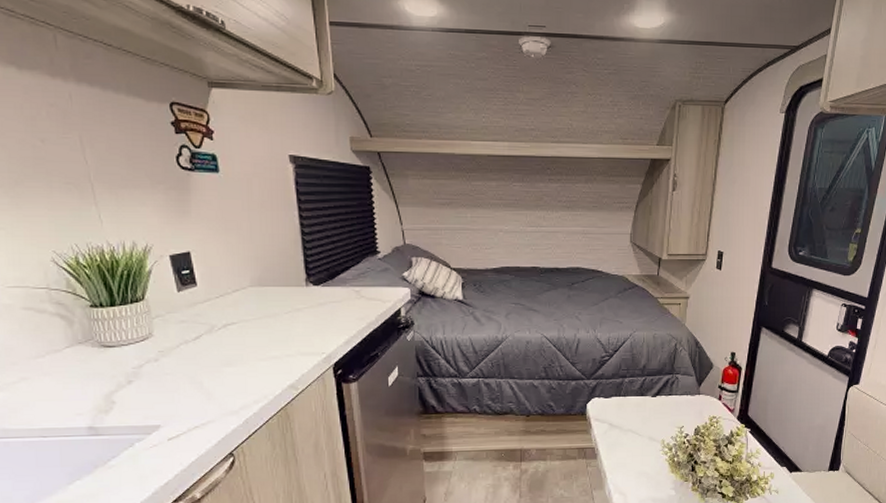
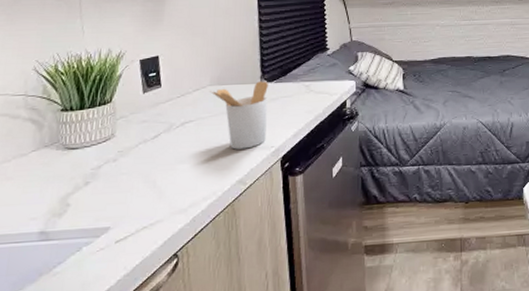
utensil holder: none [251,284,316,354] -> present [210,81,268,150]

